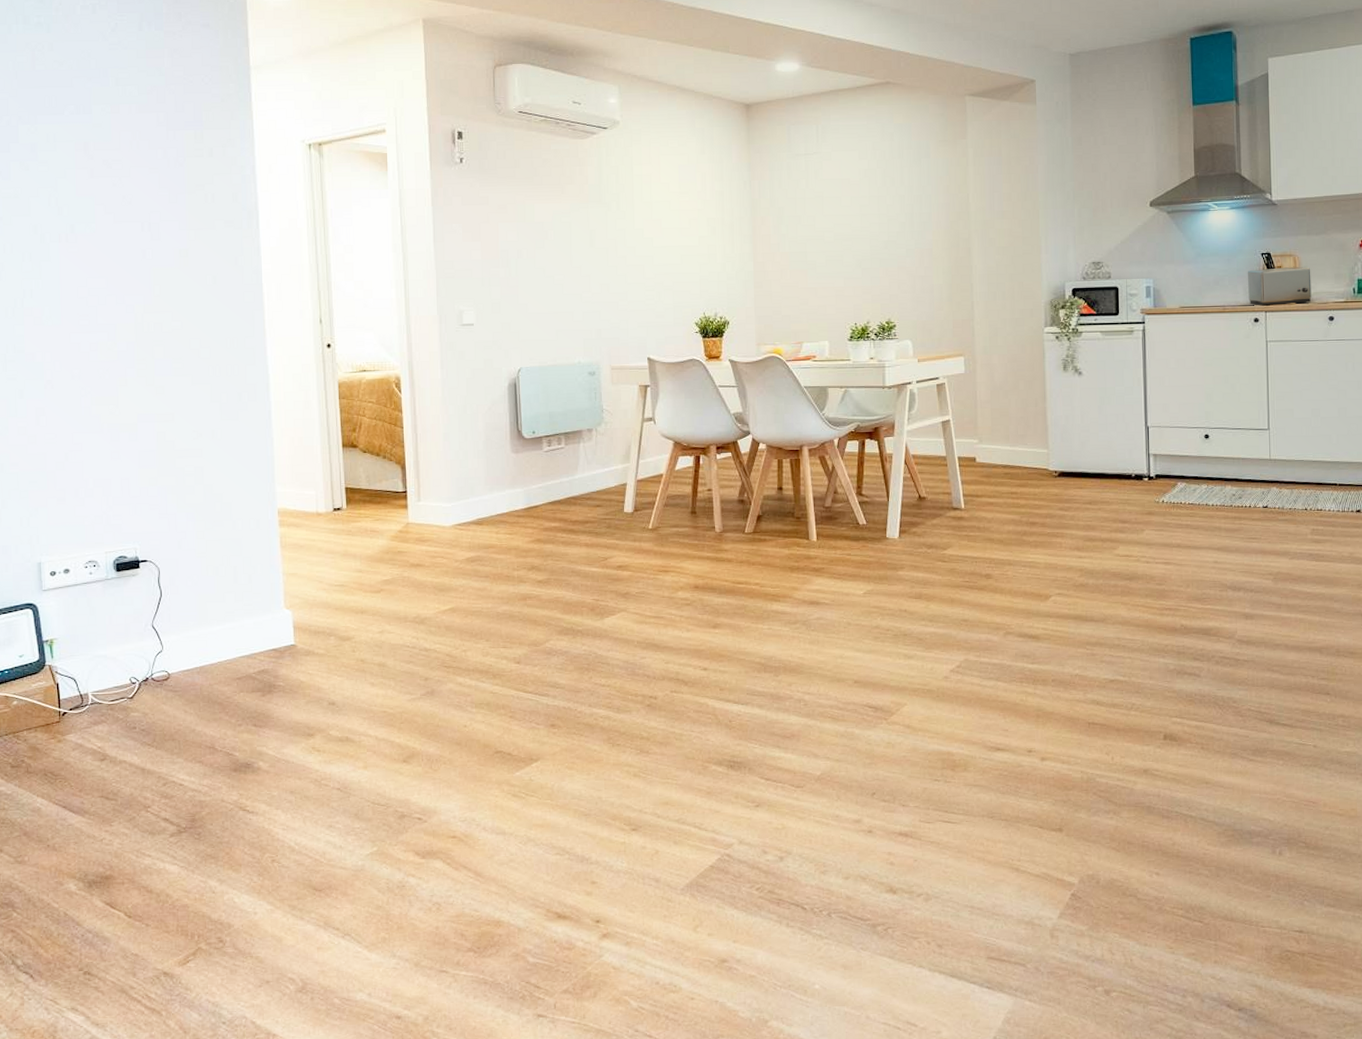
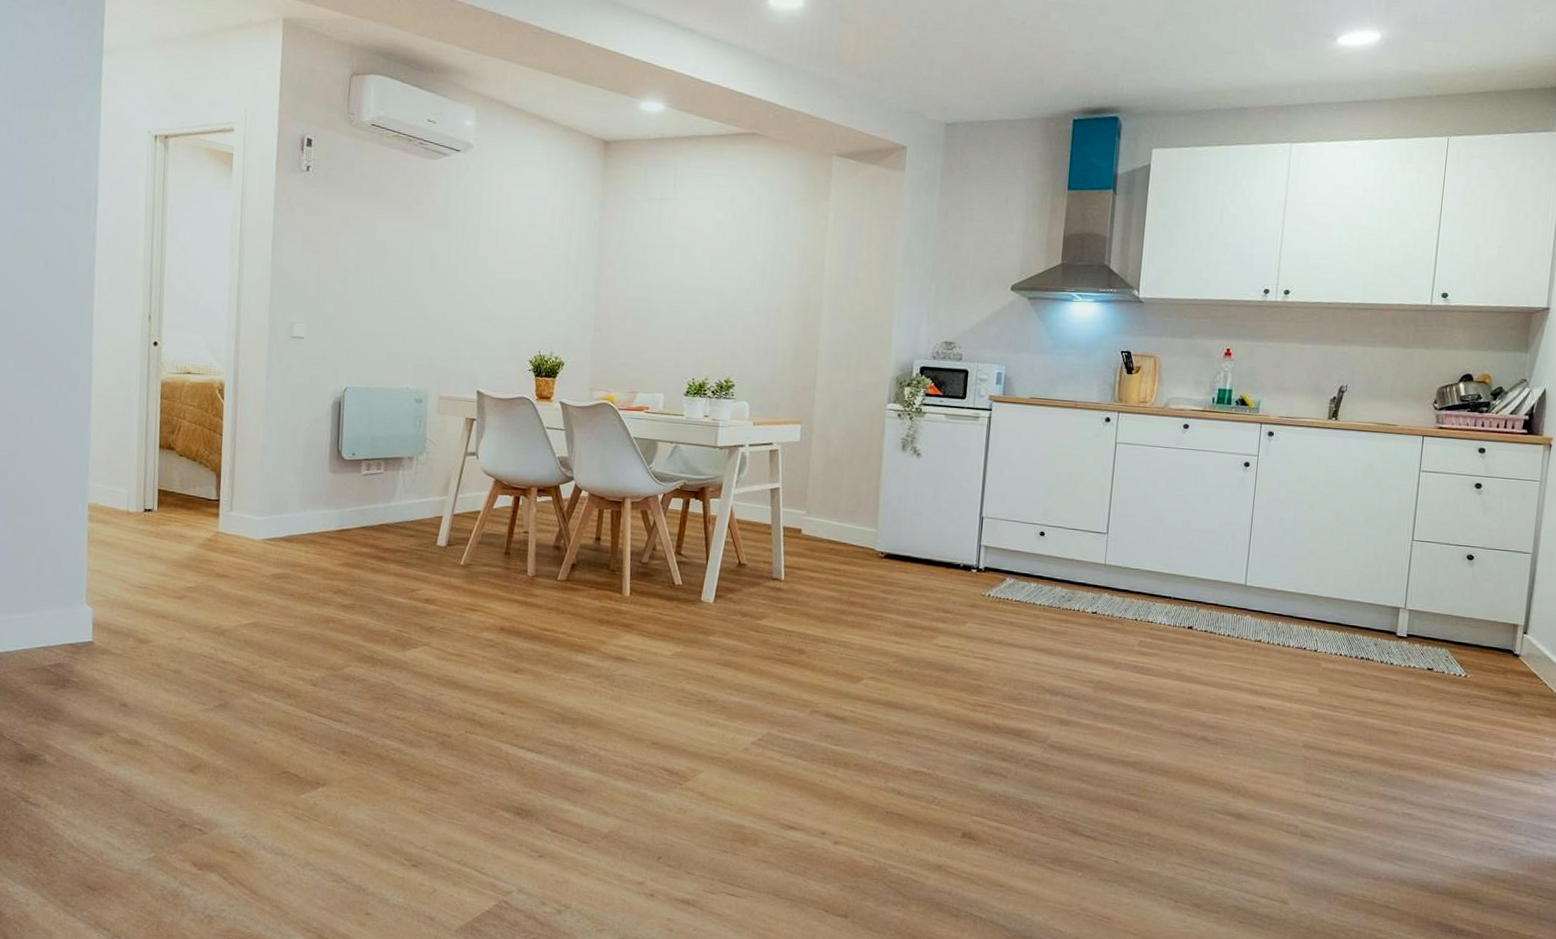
toaster: present [1247,266,1312,307] -> none [1102,367,1171,408]

